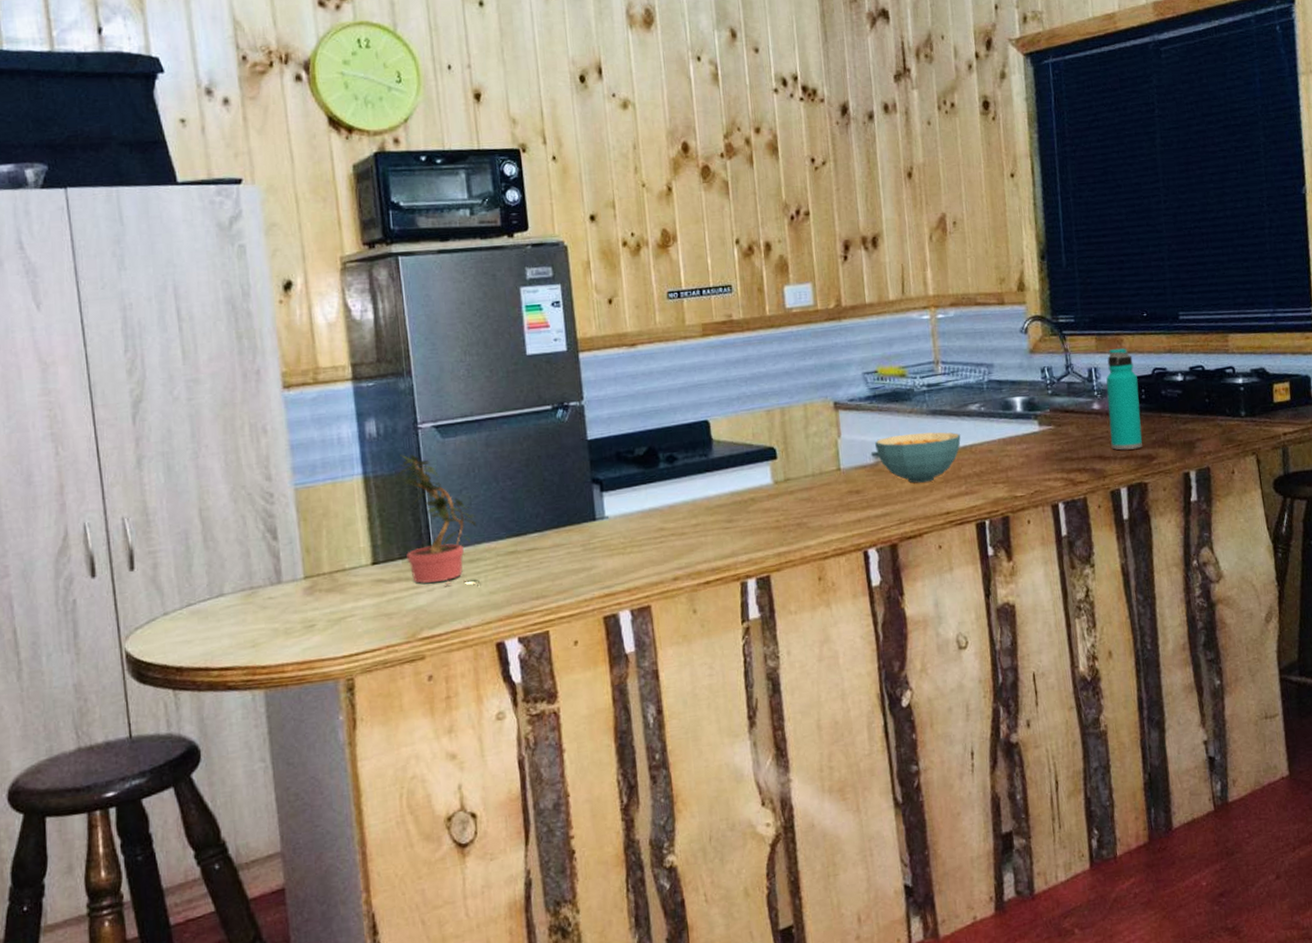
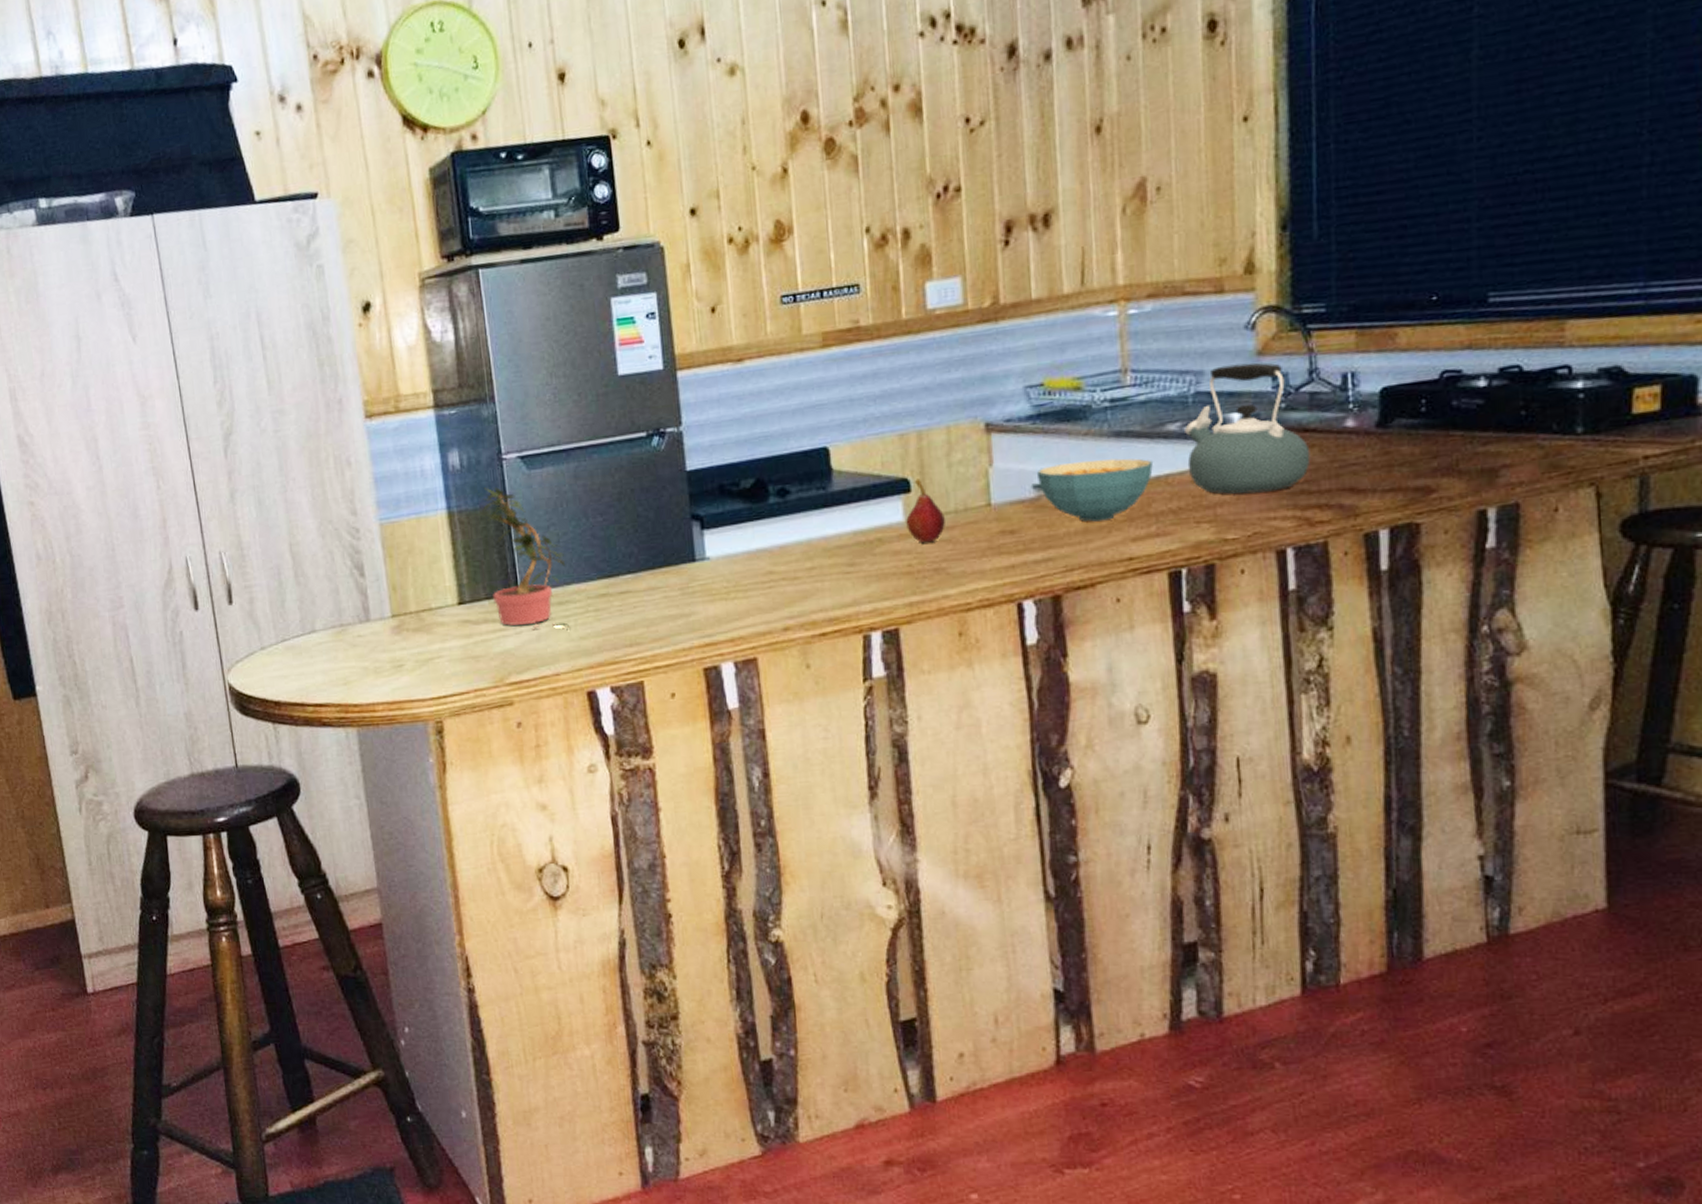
fruit: none [773,447,805,502] -> present [906,479,945,543]
kettle: none [982,358,1071,461] -> present [1185,363,1311,494]
water bottle: present [1106,347,1143,451] -> none [1367,343,1418,481]

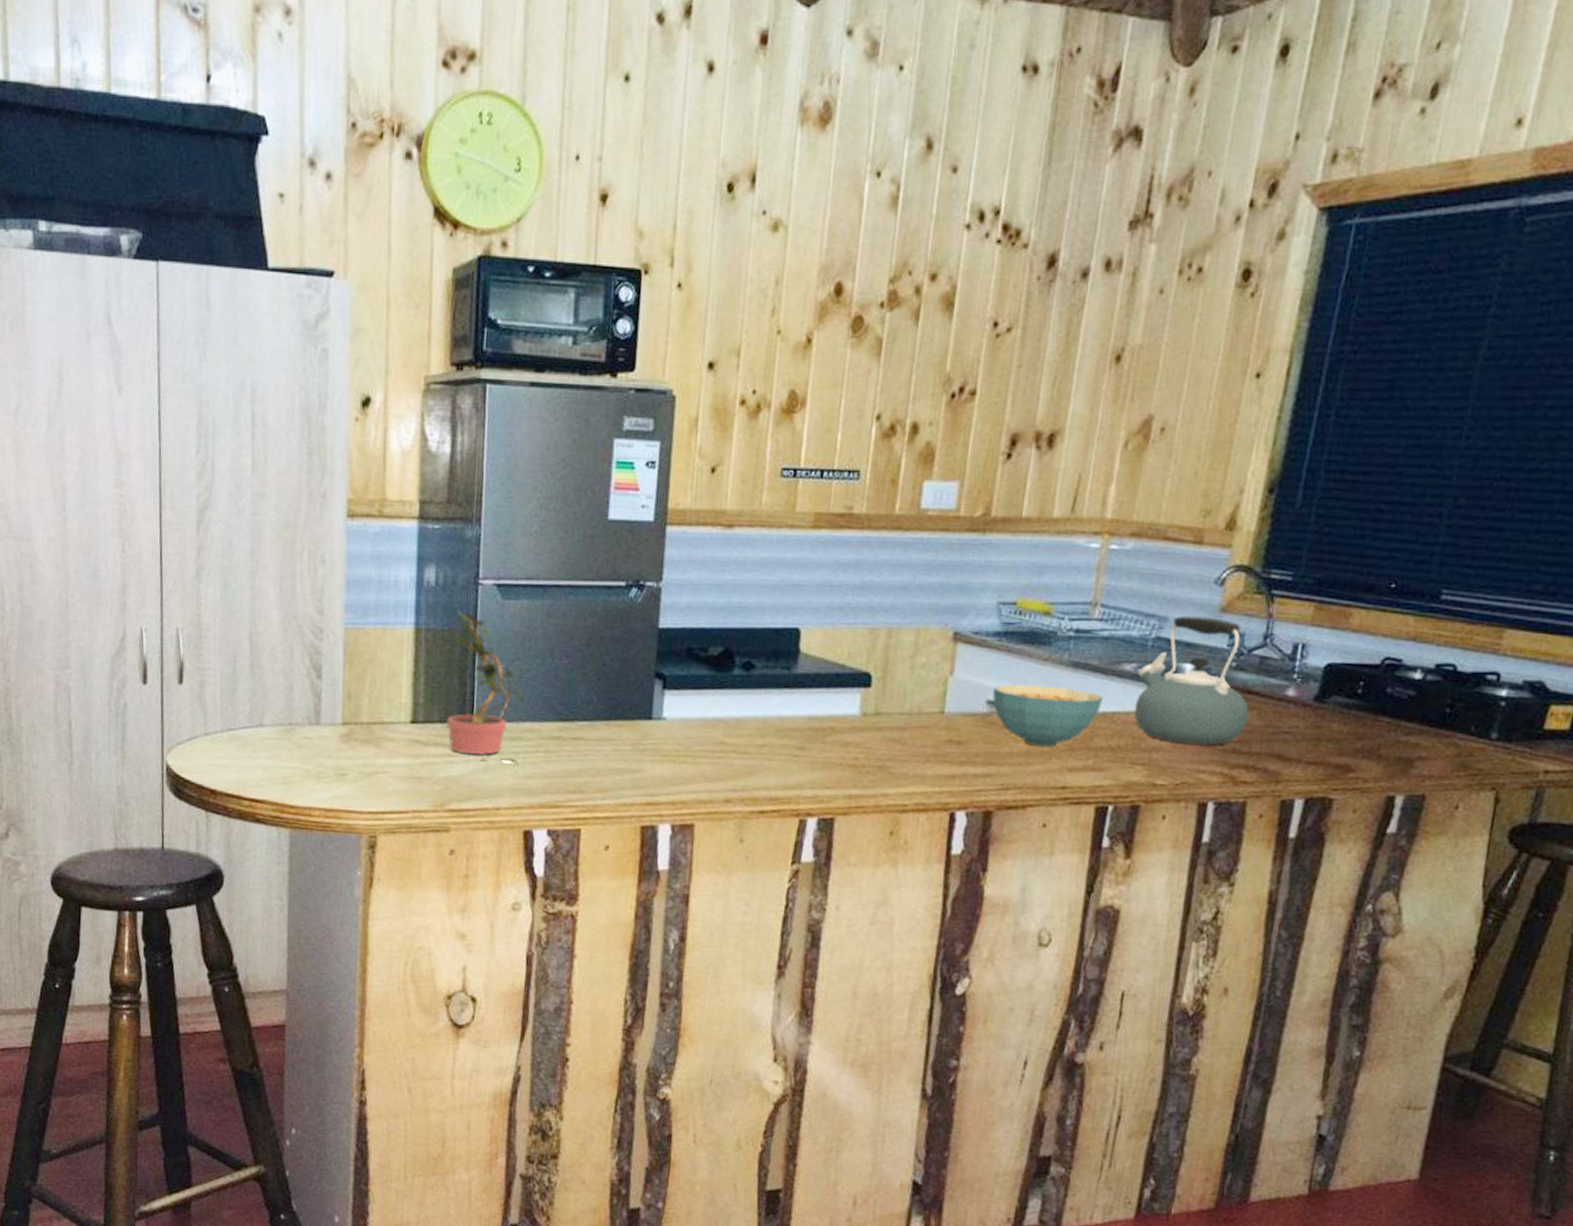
fruit: present [906,479,945,543] -> none [860,675,899,740]

